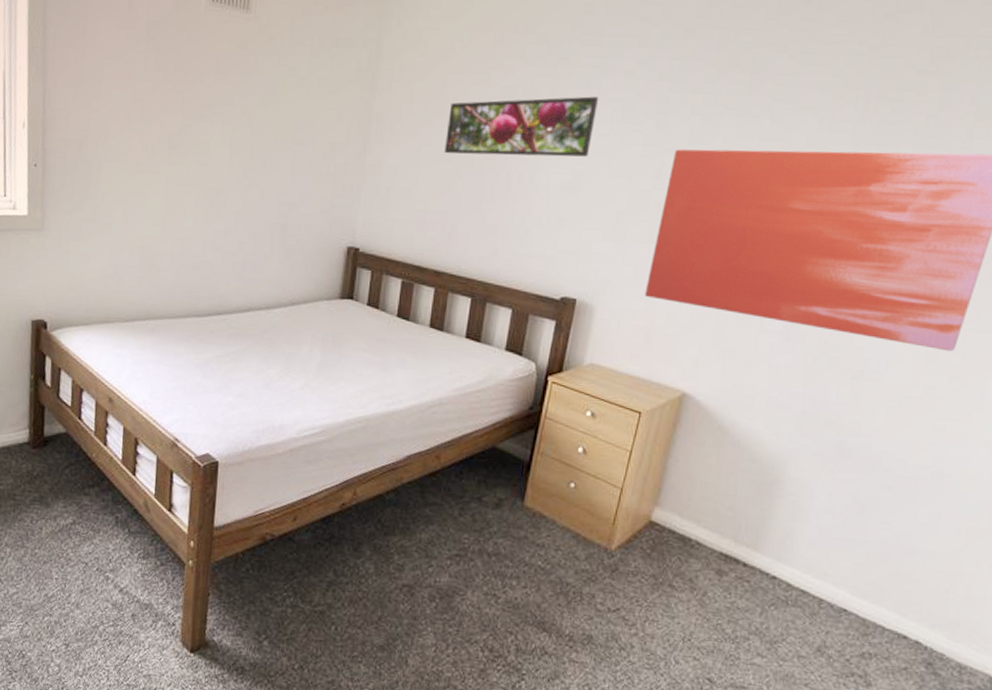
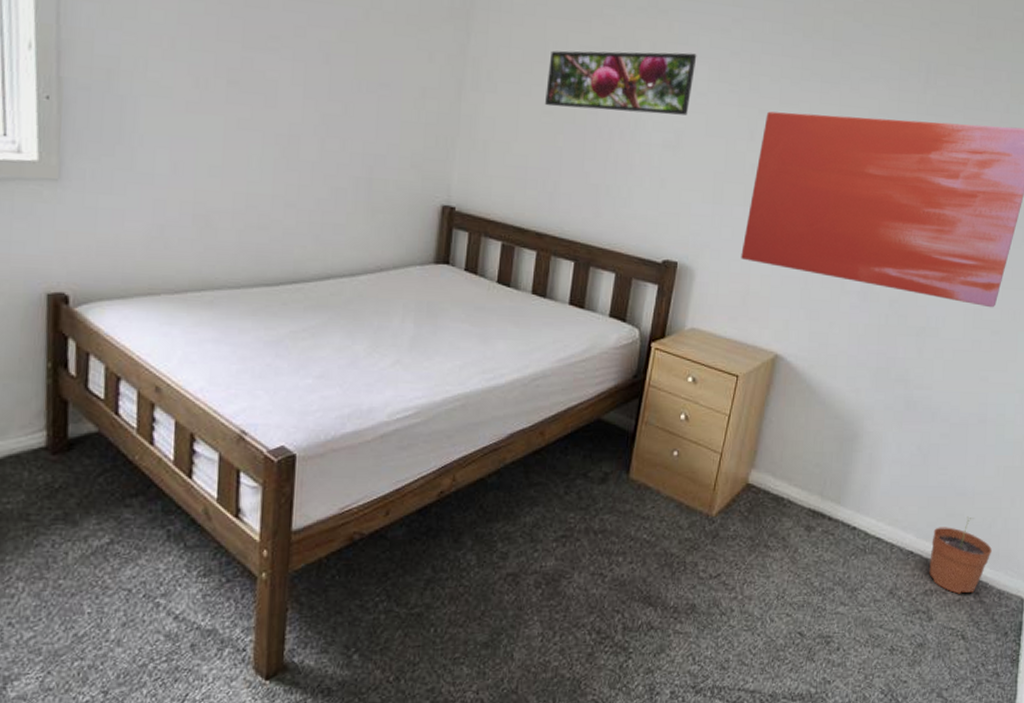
plant pot: none [867,578,950,664] -> present [929,516,992,594]

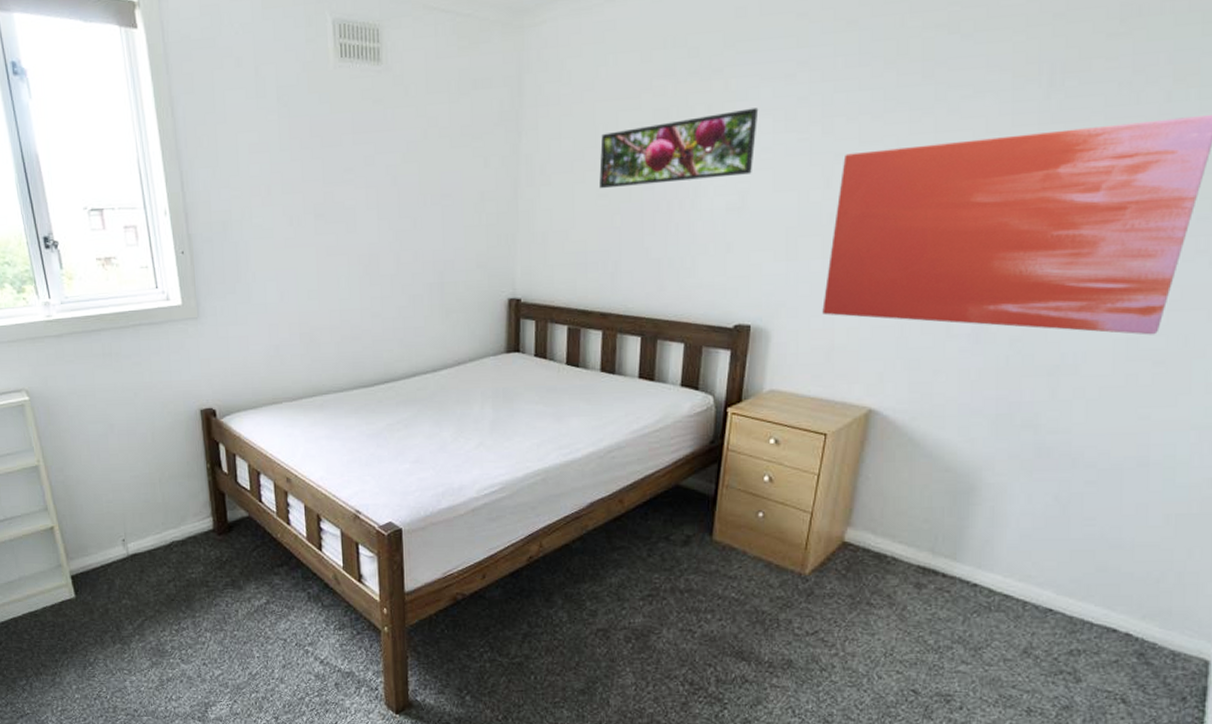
plant pot: present [929,516,992,594] -> none [1075,571,1161,655]

